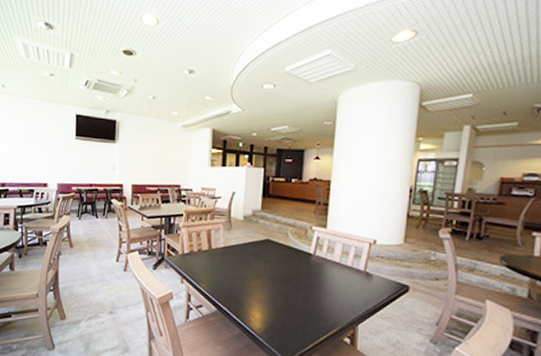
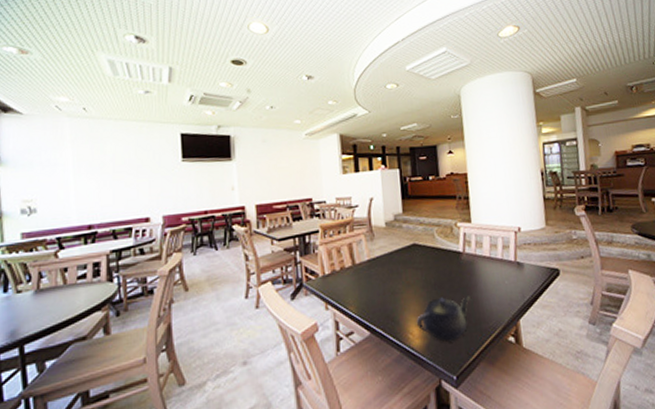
teapot: none [259,291,313,331] -> present [416,296,470,342]

